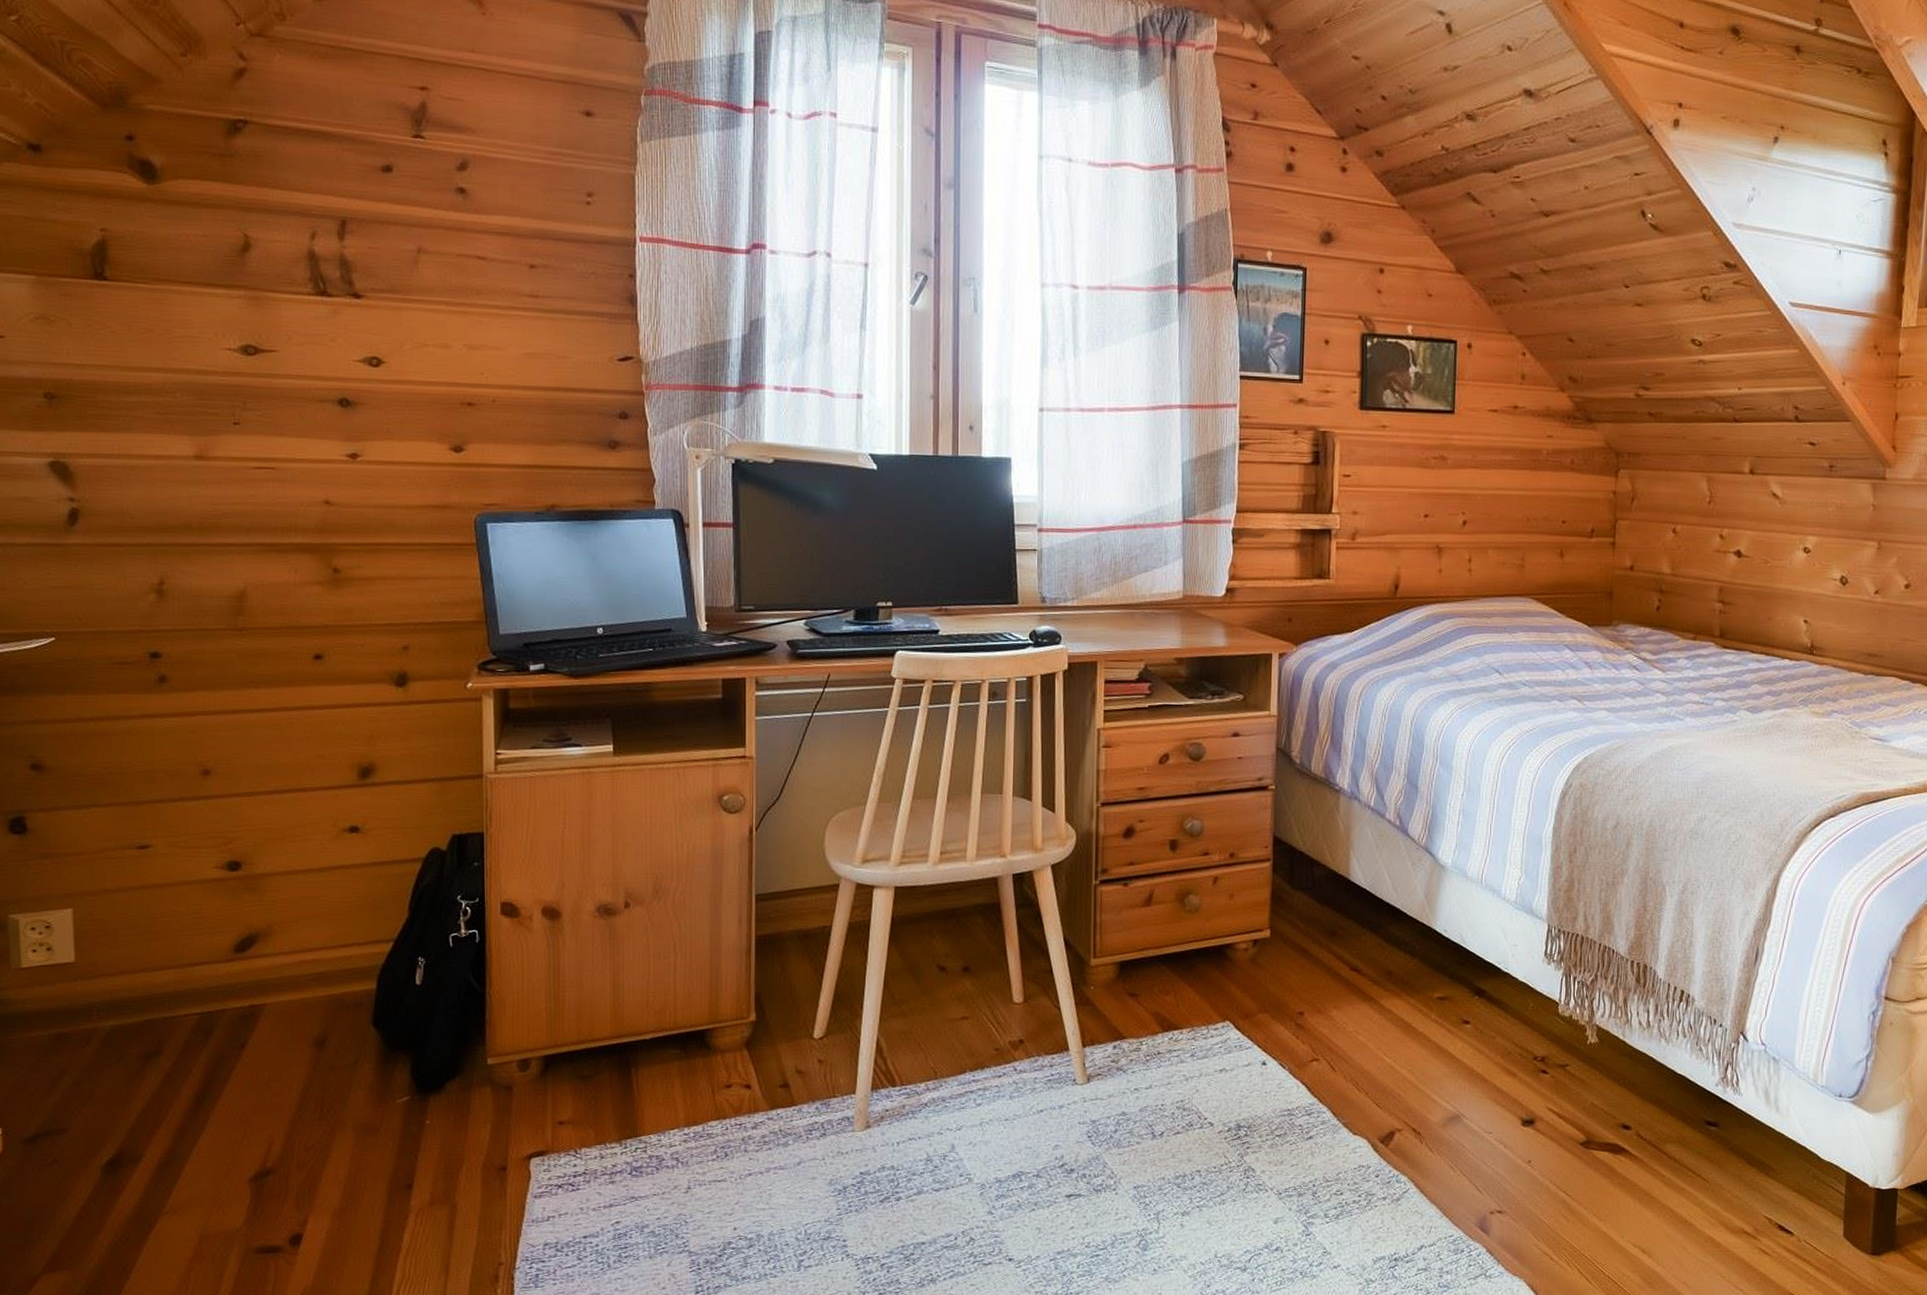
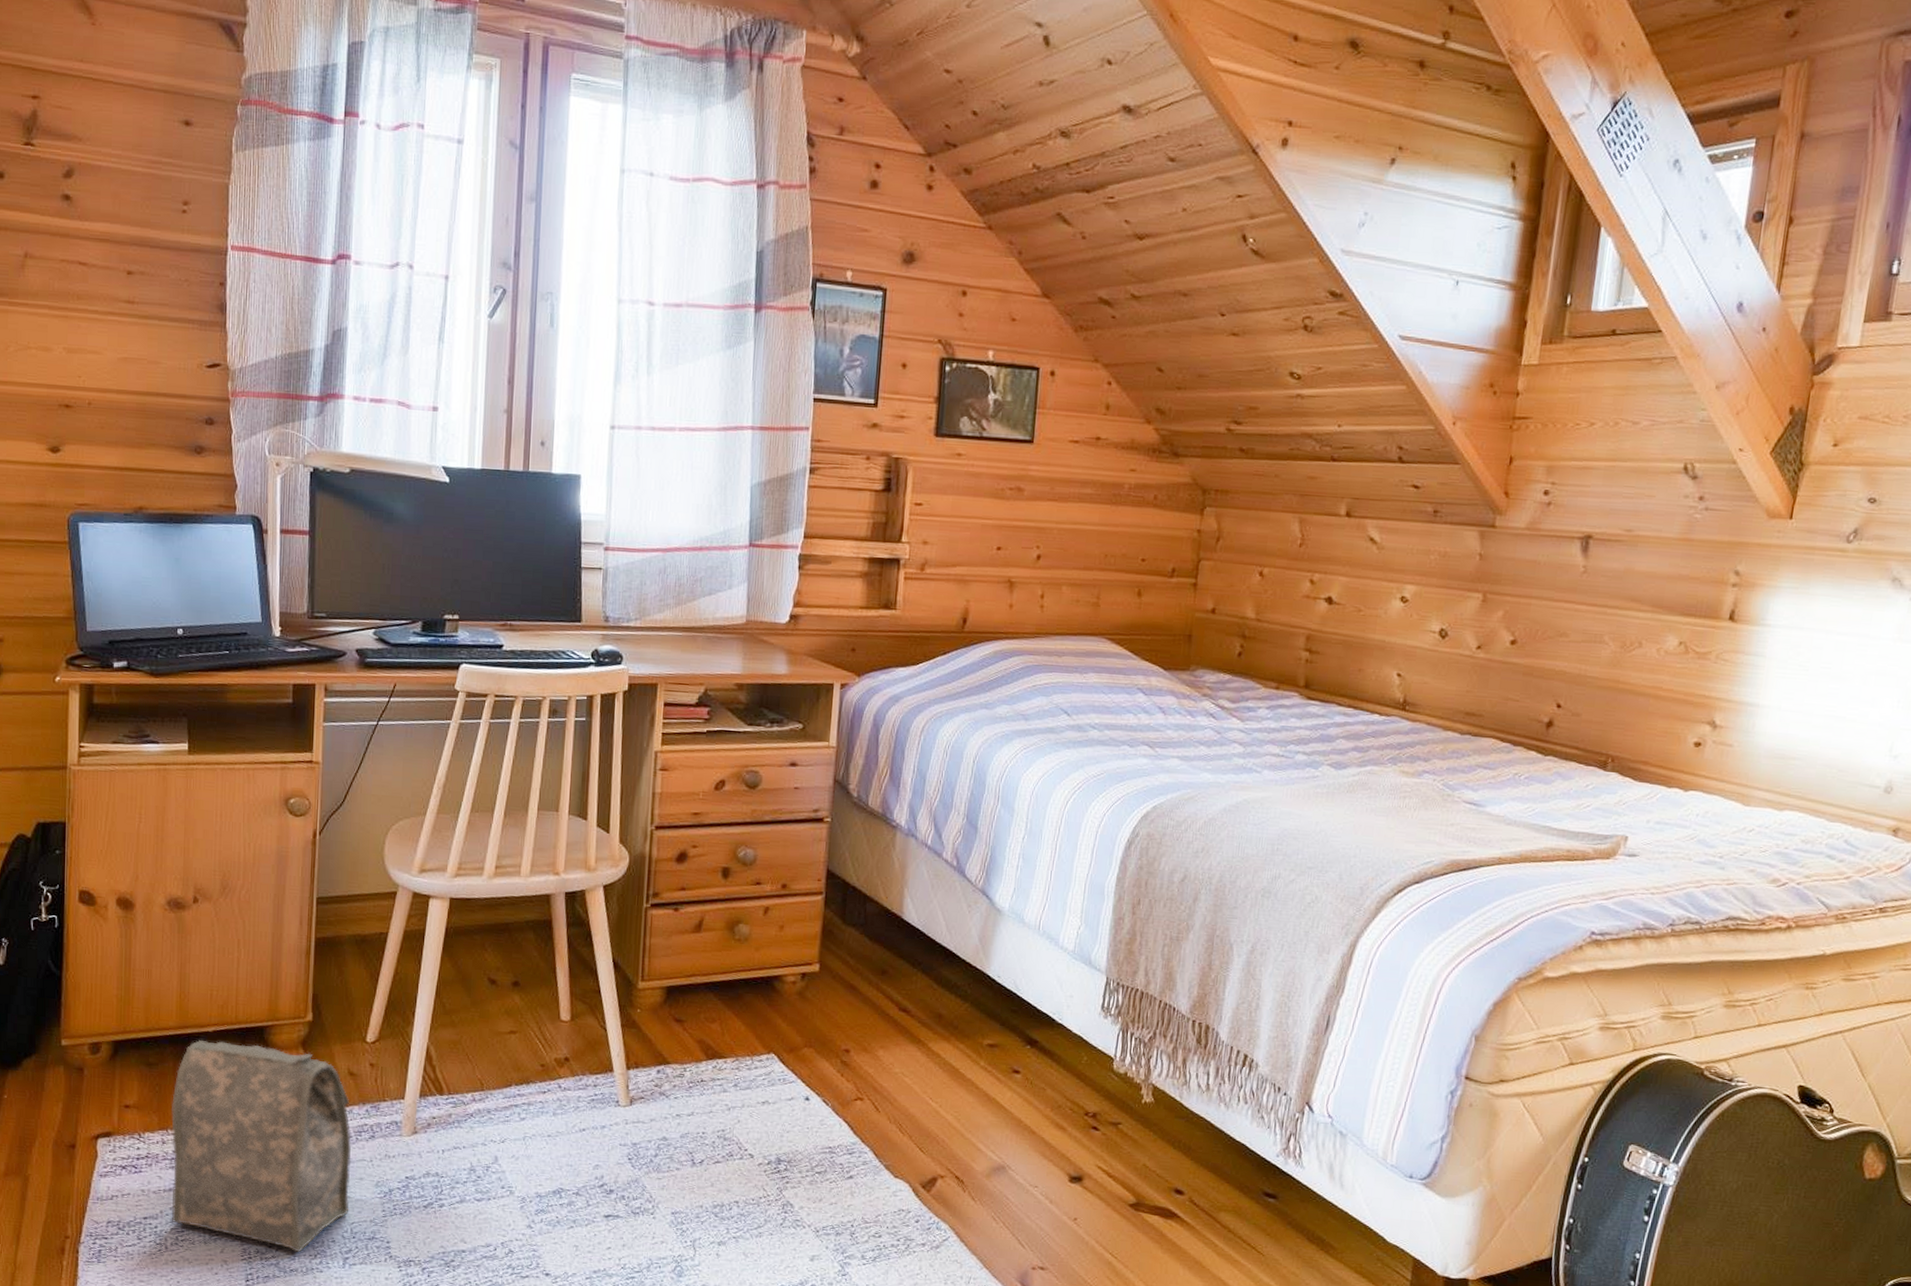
bag: none [609,1048,803,1259] -> present [171,1040,352,1253]

